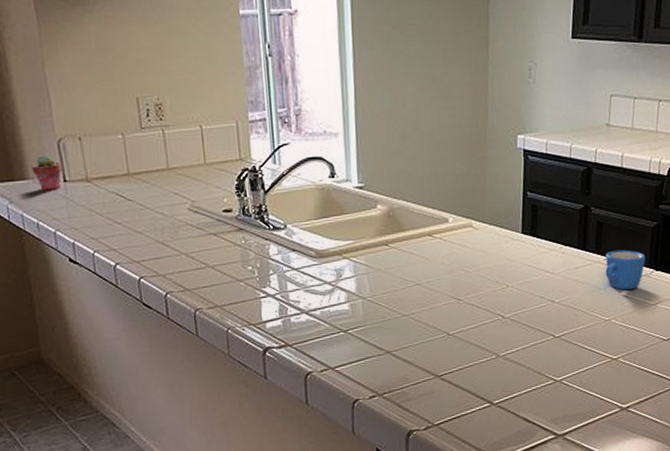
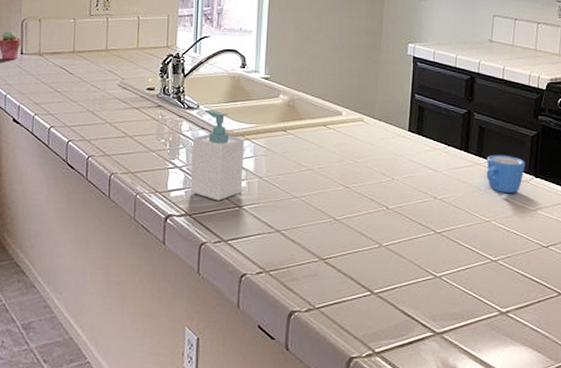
soap bottle: none [283,228,345,328] -> present [190,109,244,201]

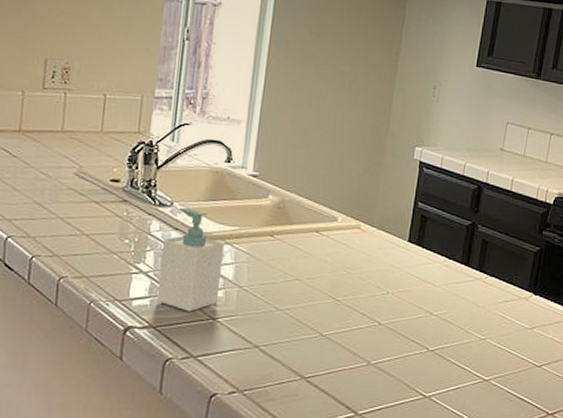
mug: present [486,154,526,194] -> none [485,269,526,311]

